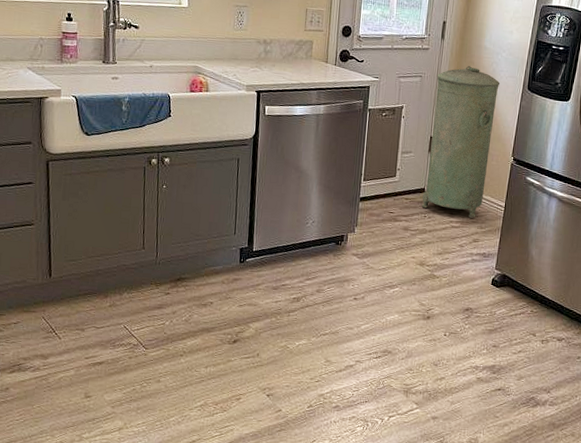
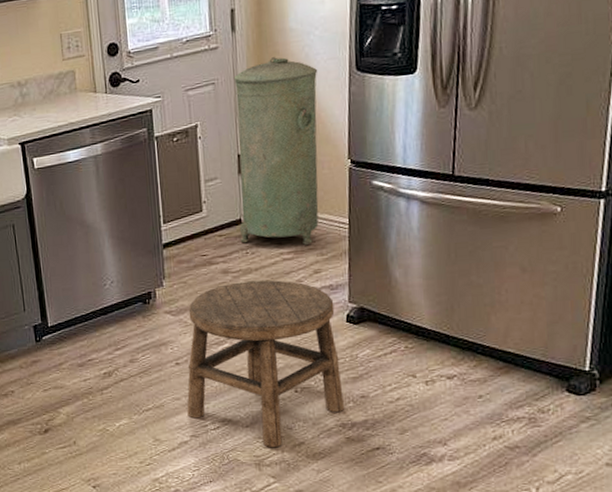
stool: none [356,239,485,380] -> present [187,280,345,448]

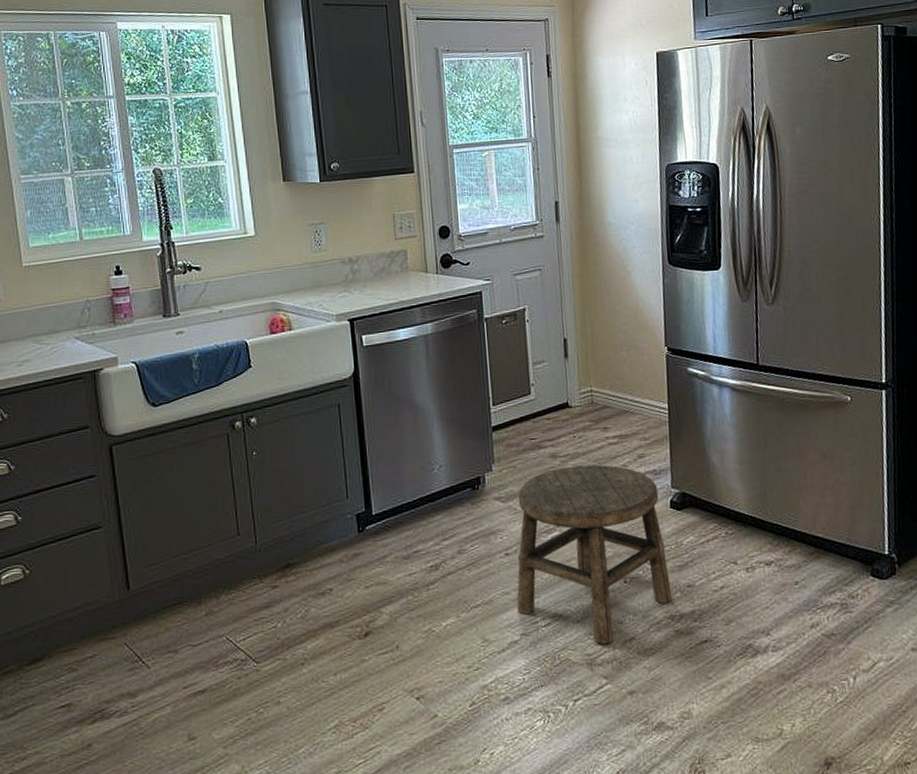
trash can: present [233,57,319,245] -> none [558,248,641,429]

